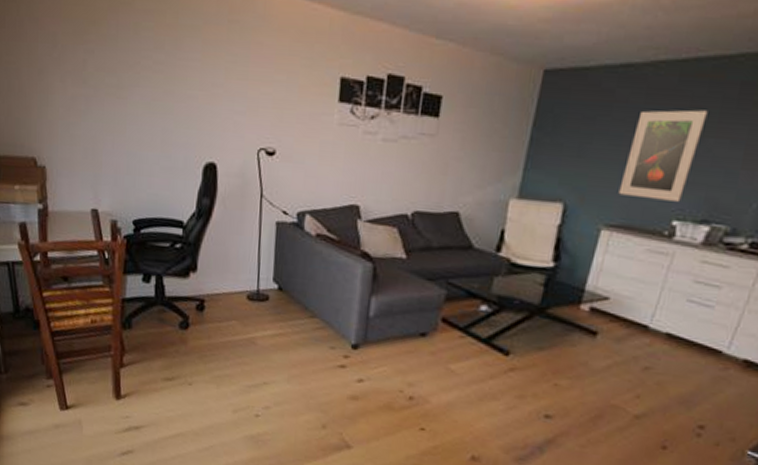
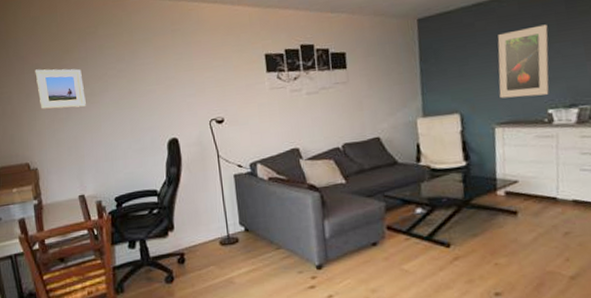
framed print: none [51,39,111,100] -> present [35,69,86,109]

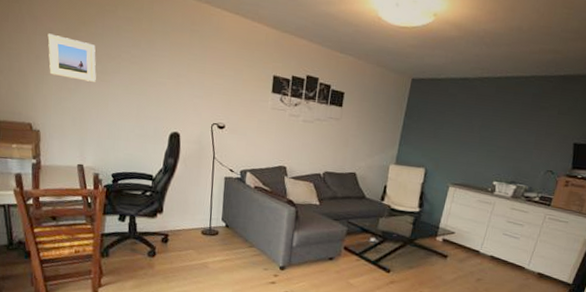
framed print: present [497,24,549,99] -> none [460,109,514,169]

